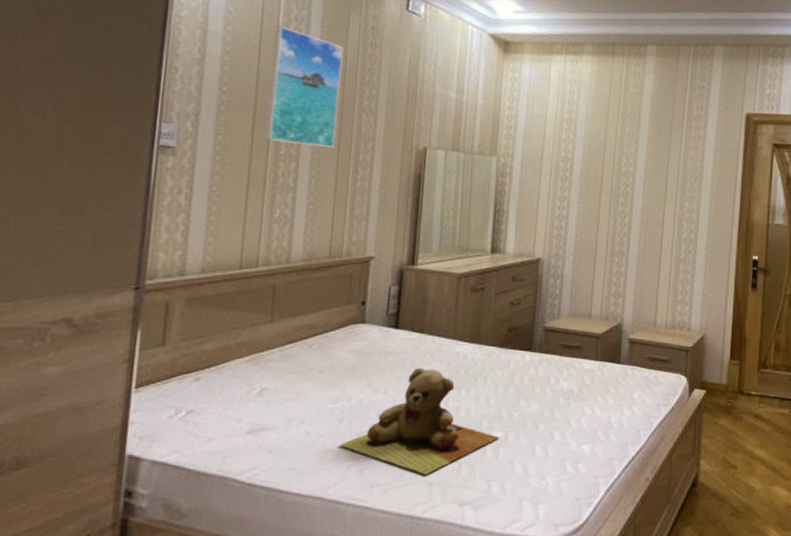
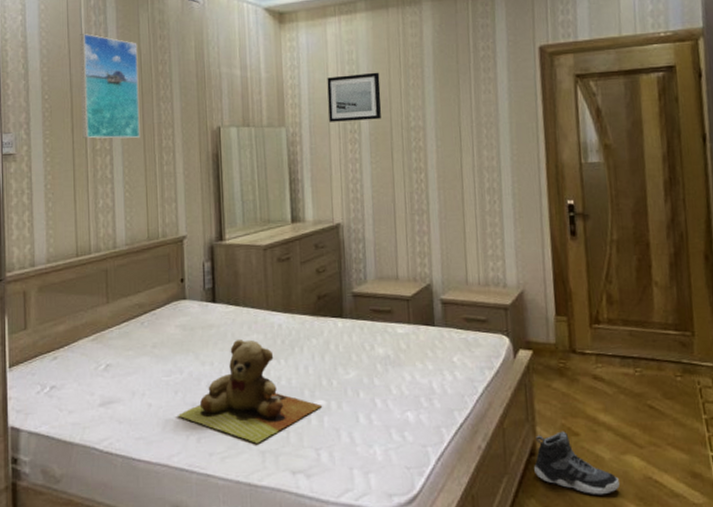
wall art: none [542,113,598,161] -> present [327,72,382,122]
sneaker: none [694,464,765,522] -> present [534,431,620,495]

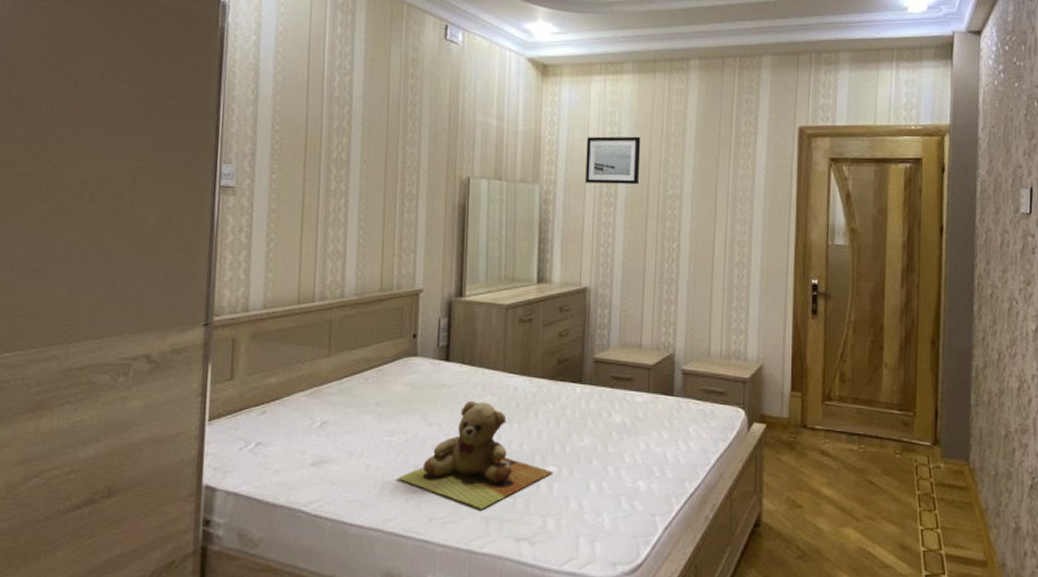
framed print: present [79,34,140,139] -> none [315,63,386,181]
sneaker: present [534,431,620,495] -> none [757,503,835,566]

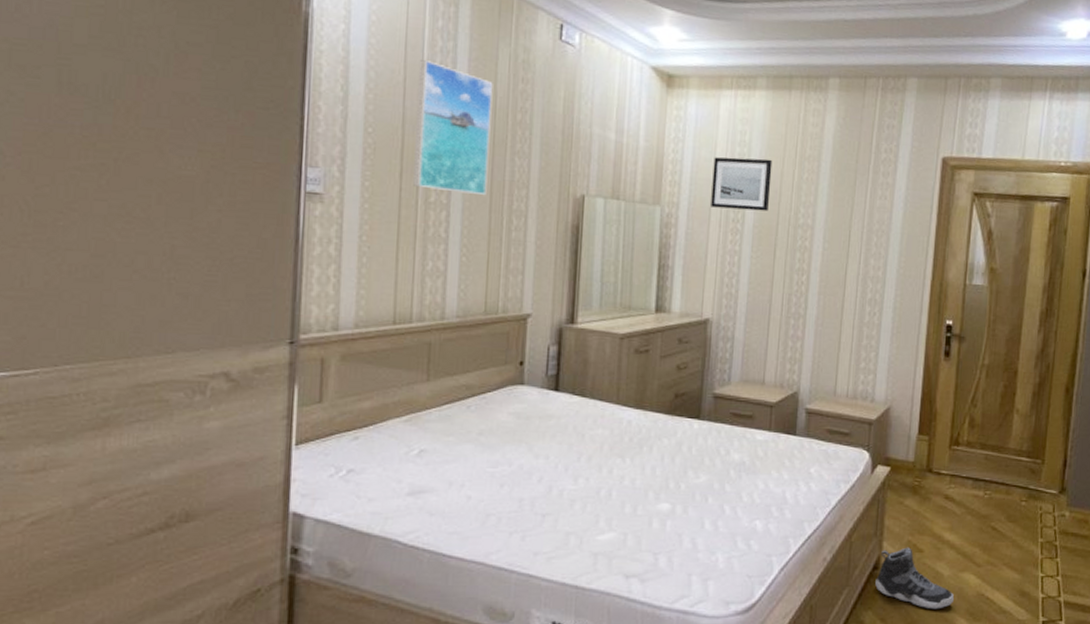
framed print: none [315,63,386,181] -> present [413,60,493,195]
teddy bear: present [397,401,554,509] -> none [501,434,667,545]
sneaker: none [757,503,835,566] -> present [875,547,954,609]

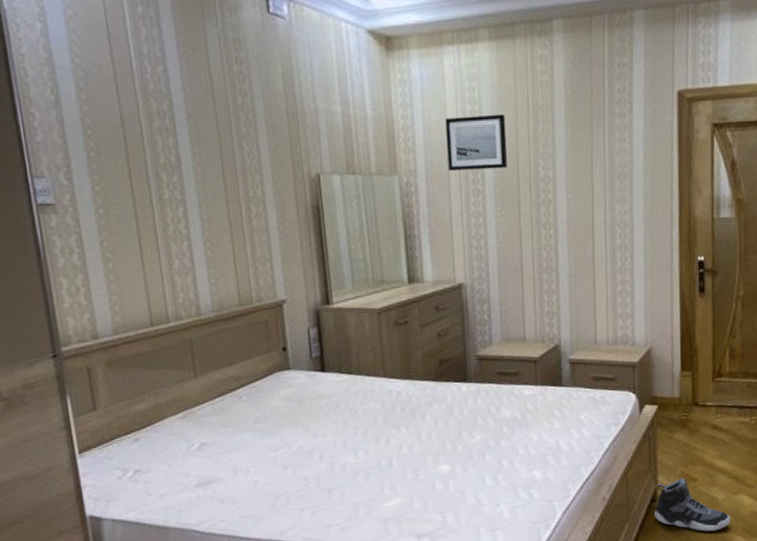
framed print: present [413,60,493,195] -> none [125,51,220,187]

